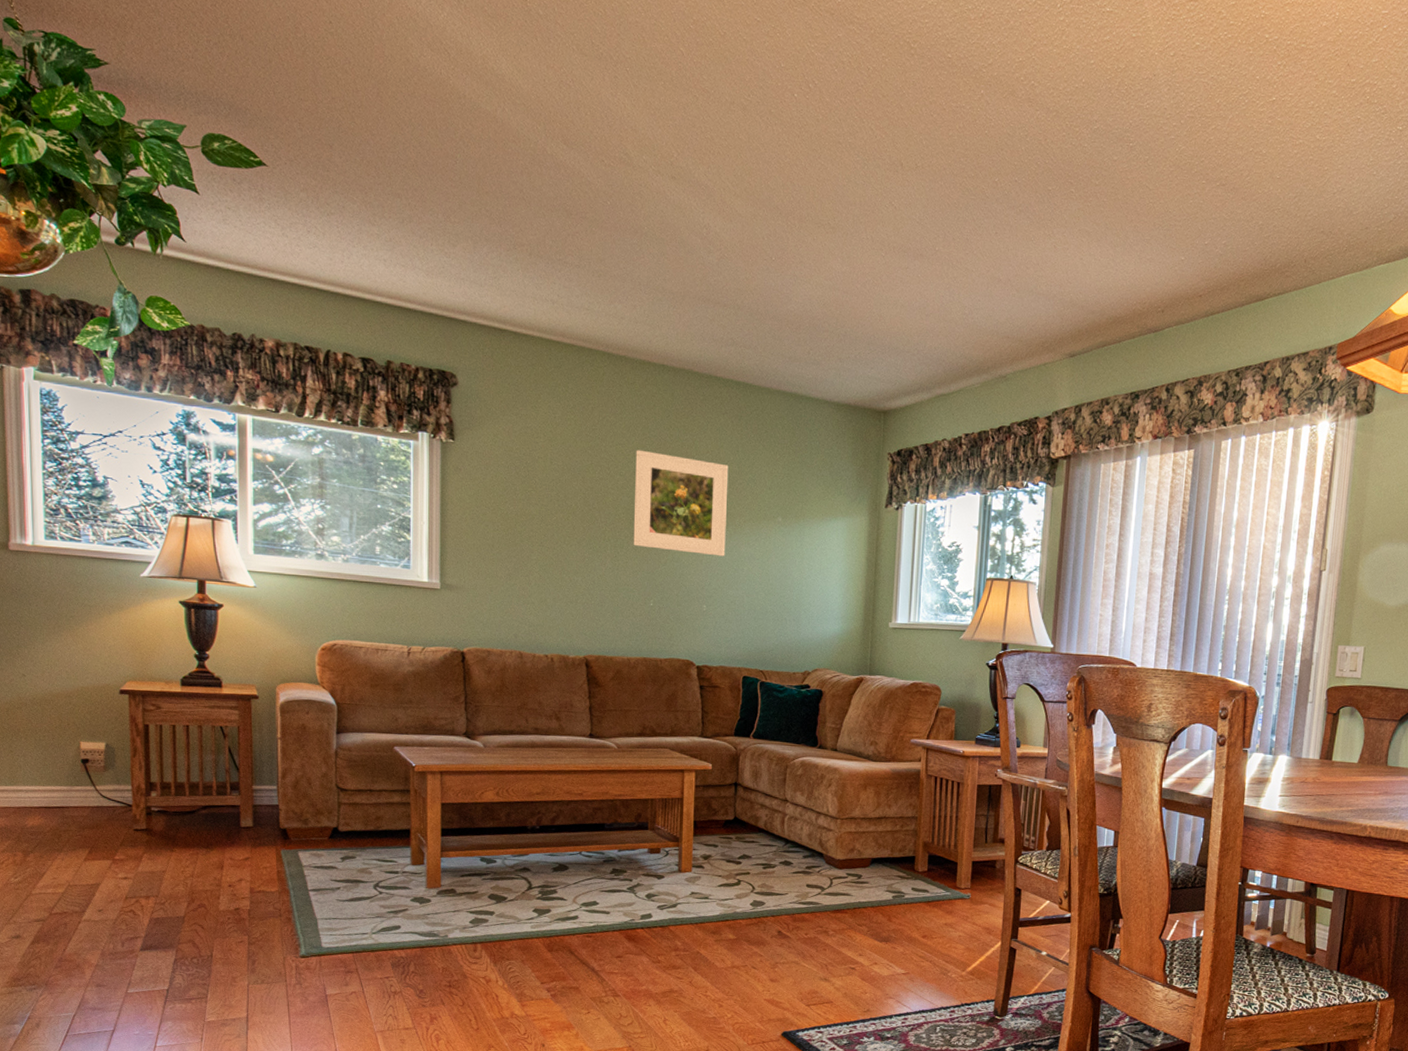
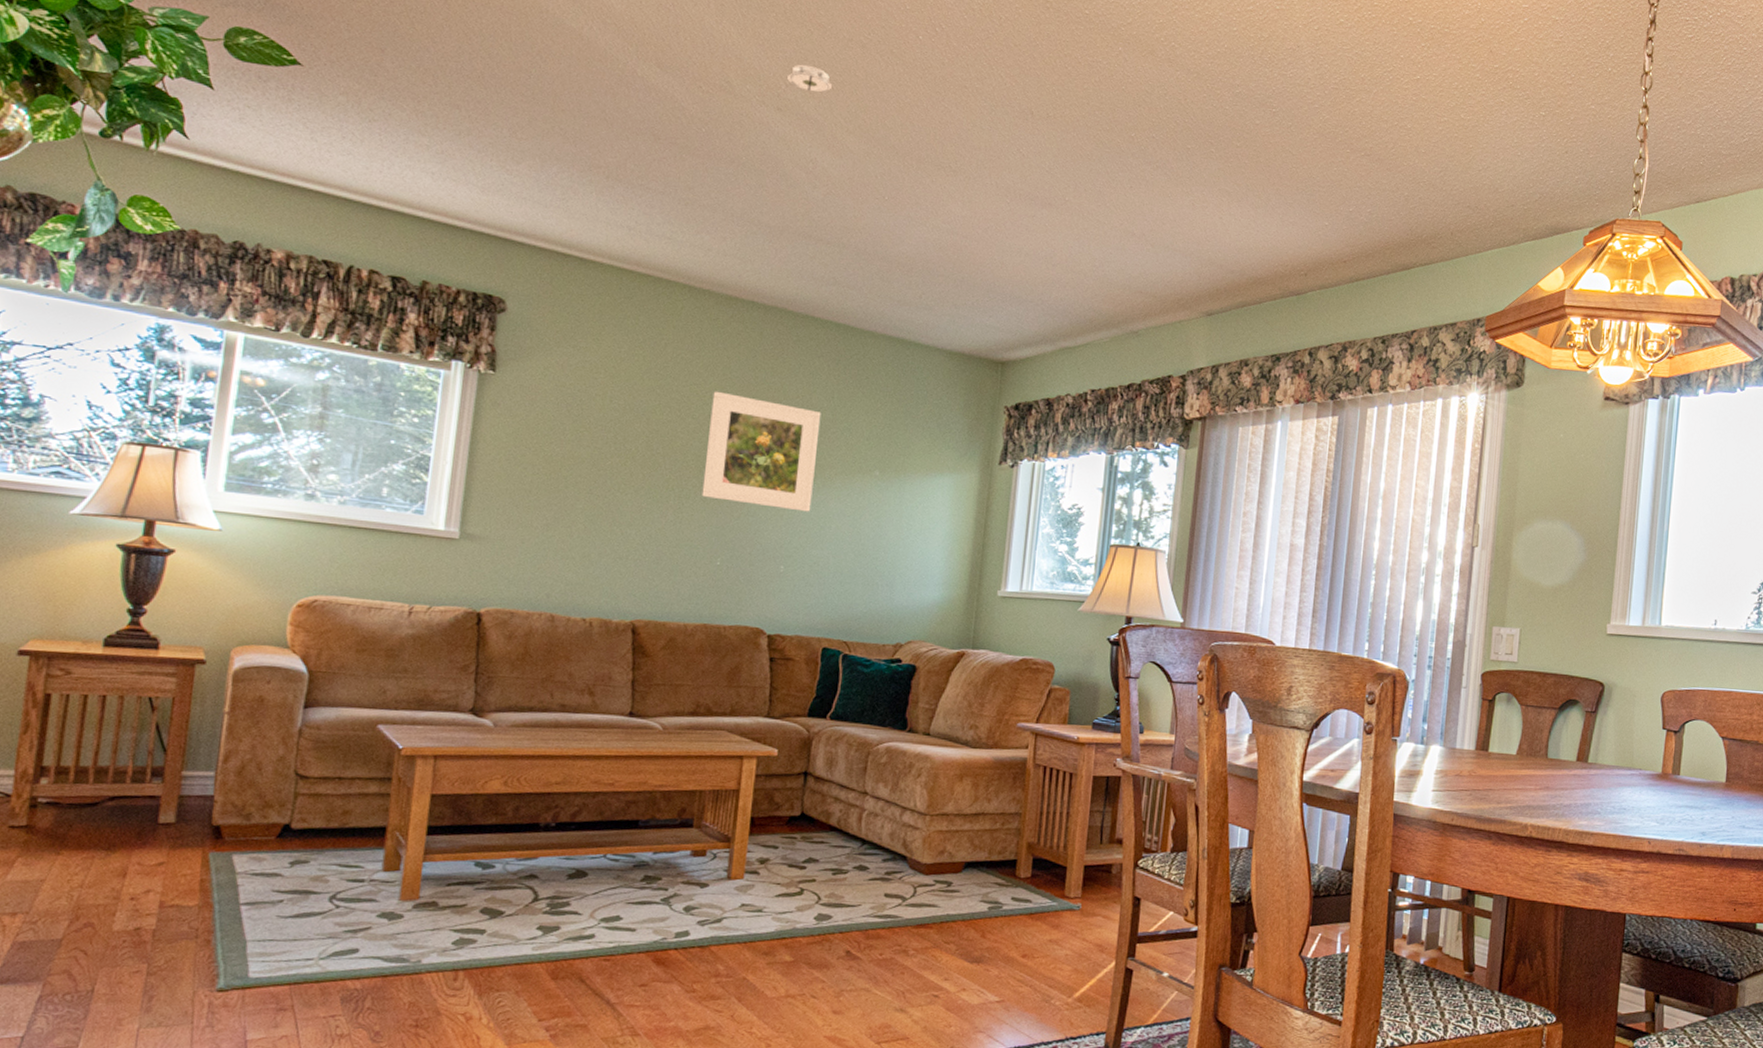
smoke detector: none [677,131,719,157] -> present [785,64,833,92]

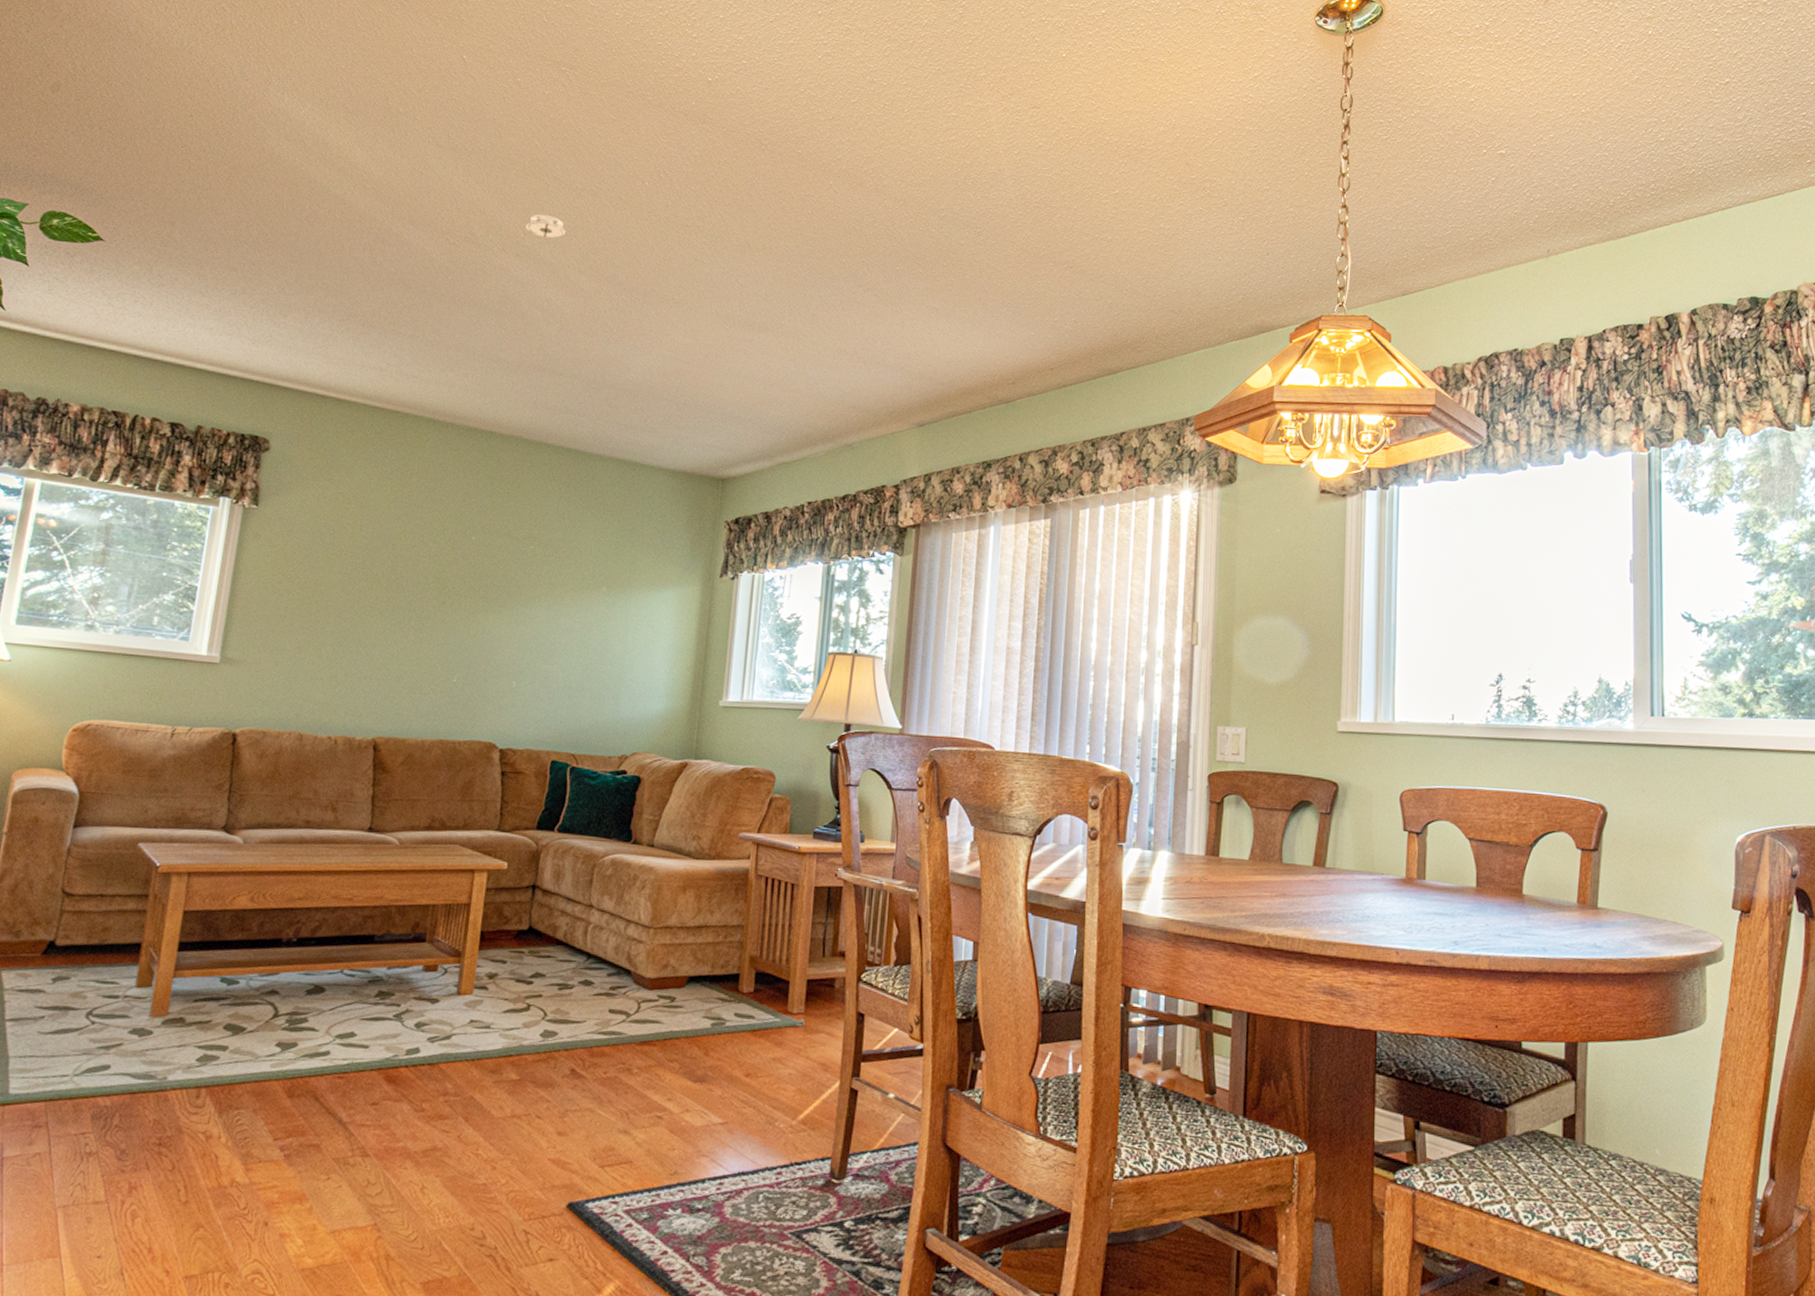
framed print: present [702,391,821,512] -> none [441,516,553,629]

